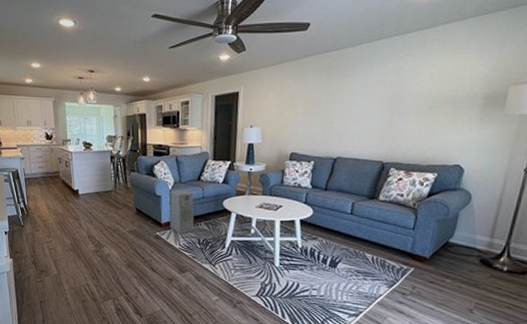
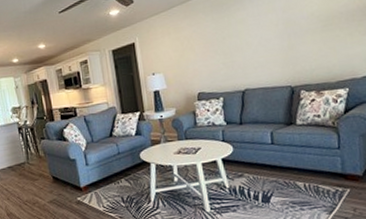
air purifier: present [169,189,195,234] -> none [84,148,116,195]

